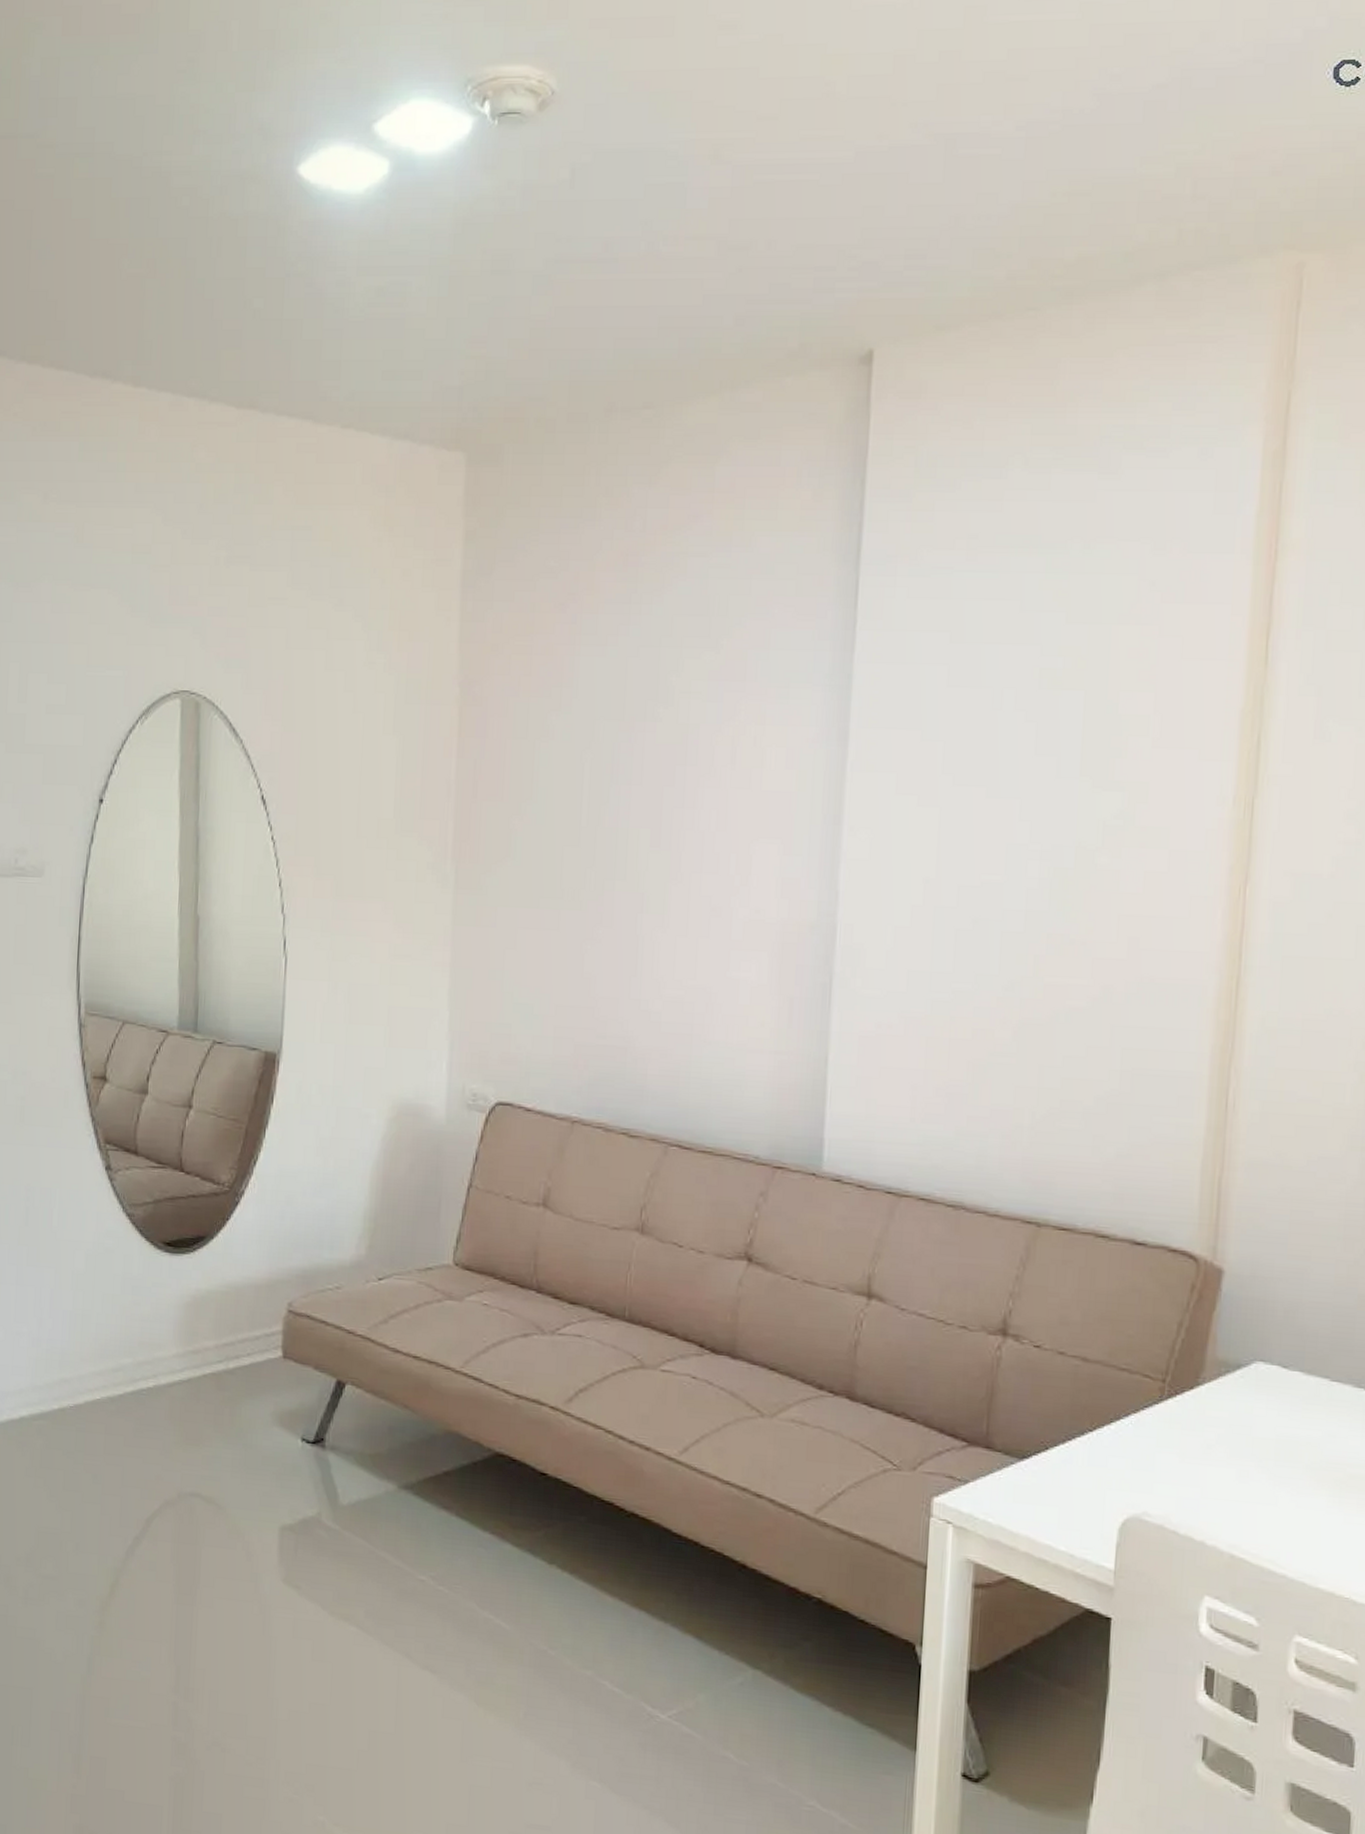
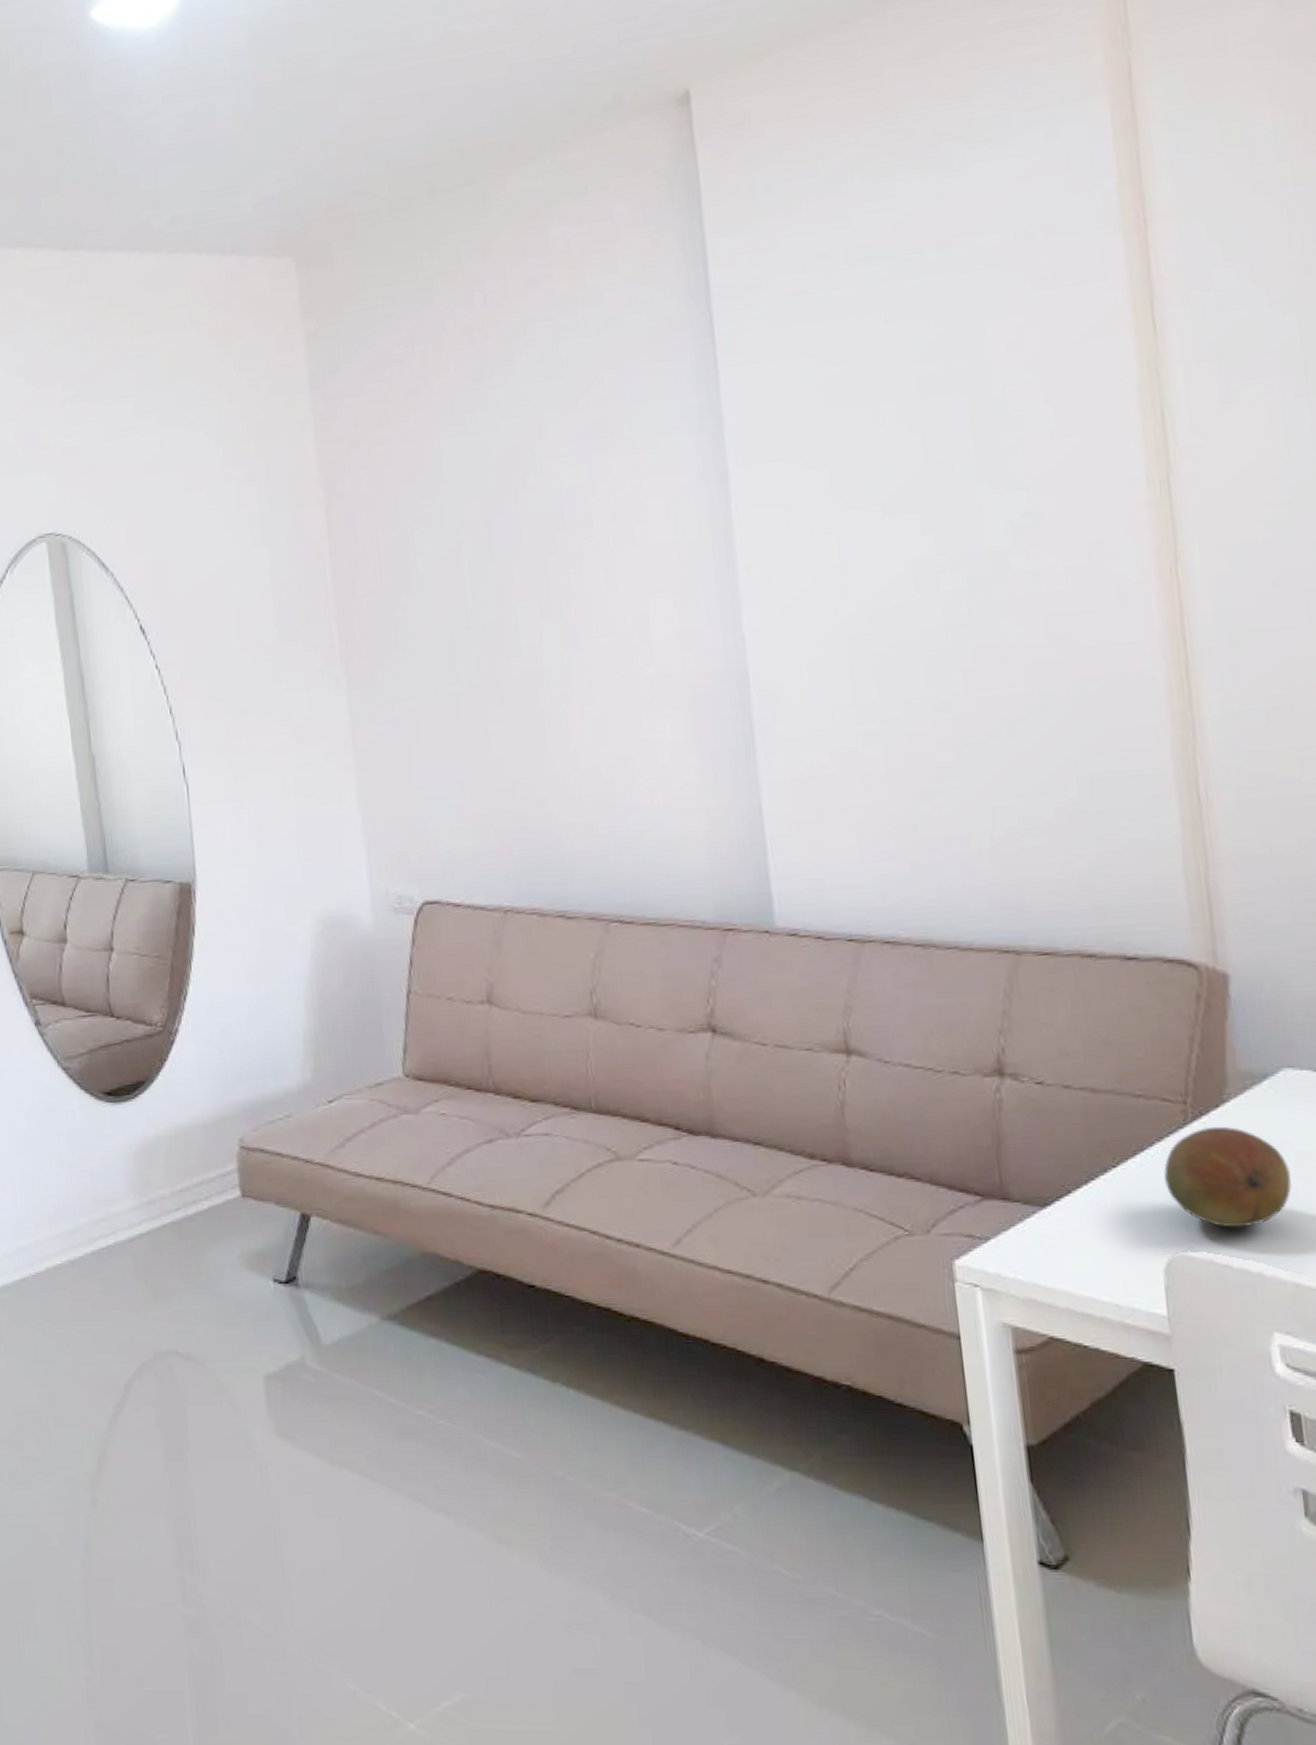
fruit: none [1133,1405,1245,1500] -> present [1164,1126,1292,1228]

